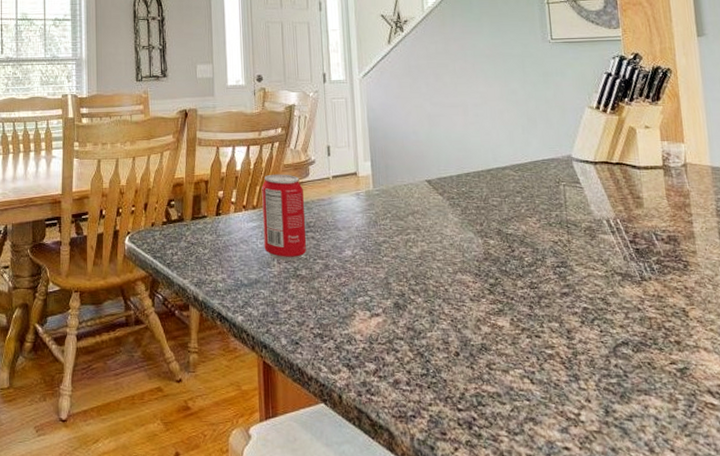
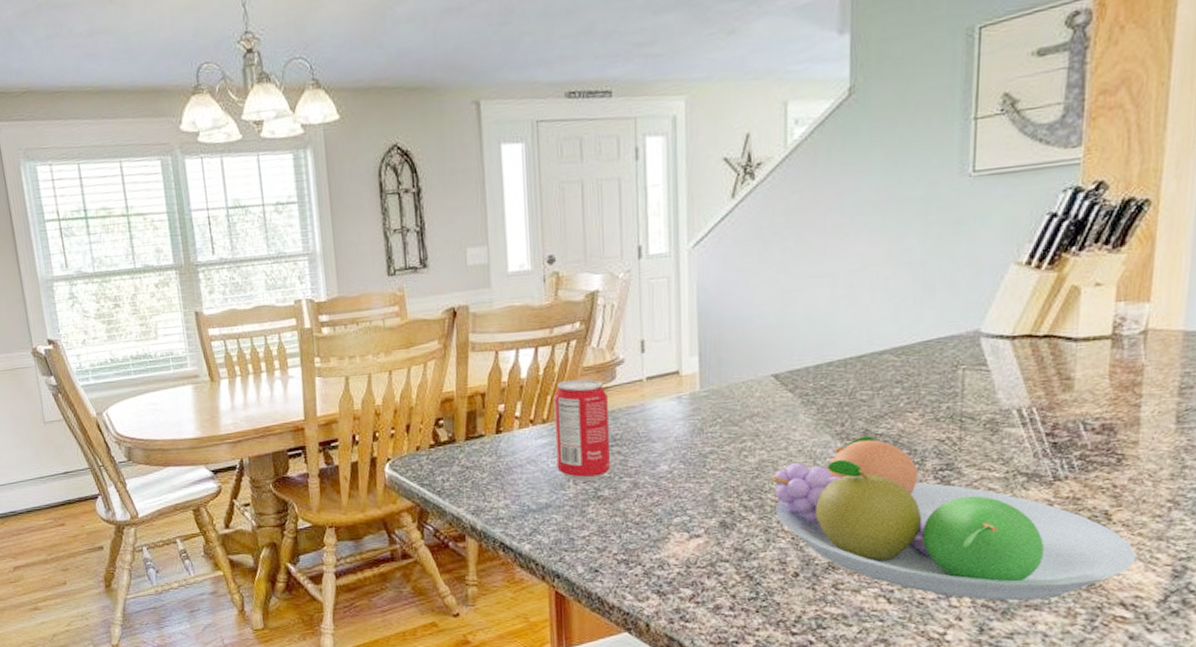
fruit bowl: none [431,235,713,385] -> present [771,435,1137,601]

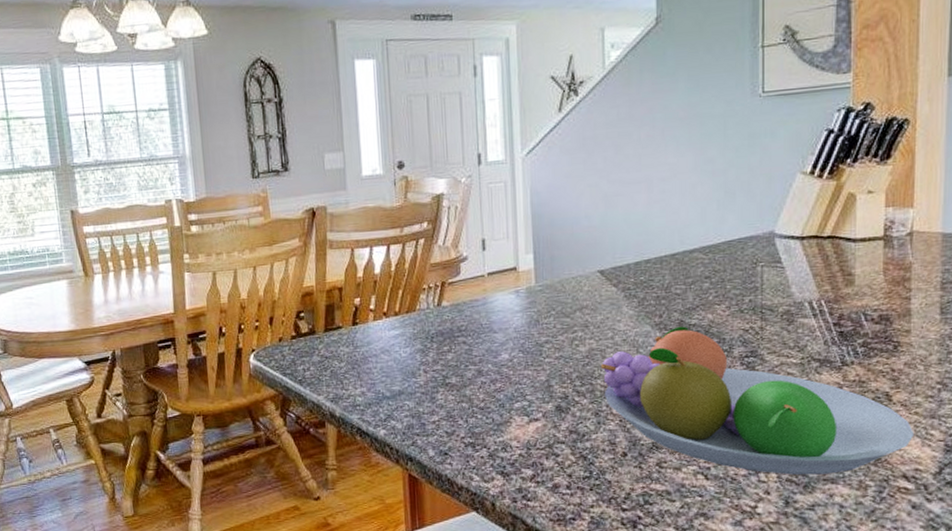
beverage can: present [554,378,610,481] -> none [405,274,457,370]

